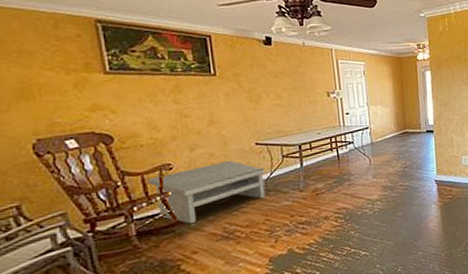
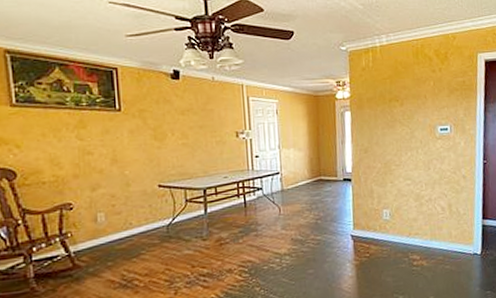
coffee table: present [147,161,266,224] -> none [47,203,167,269]

